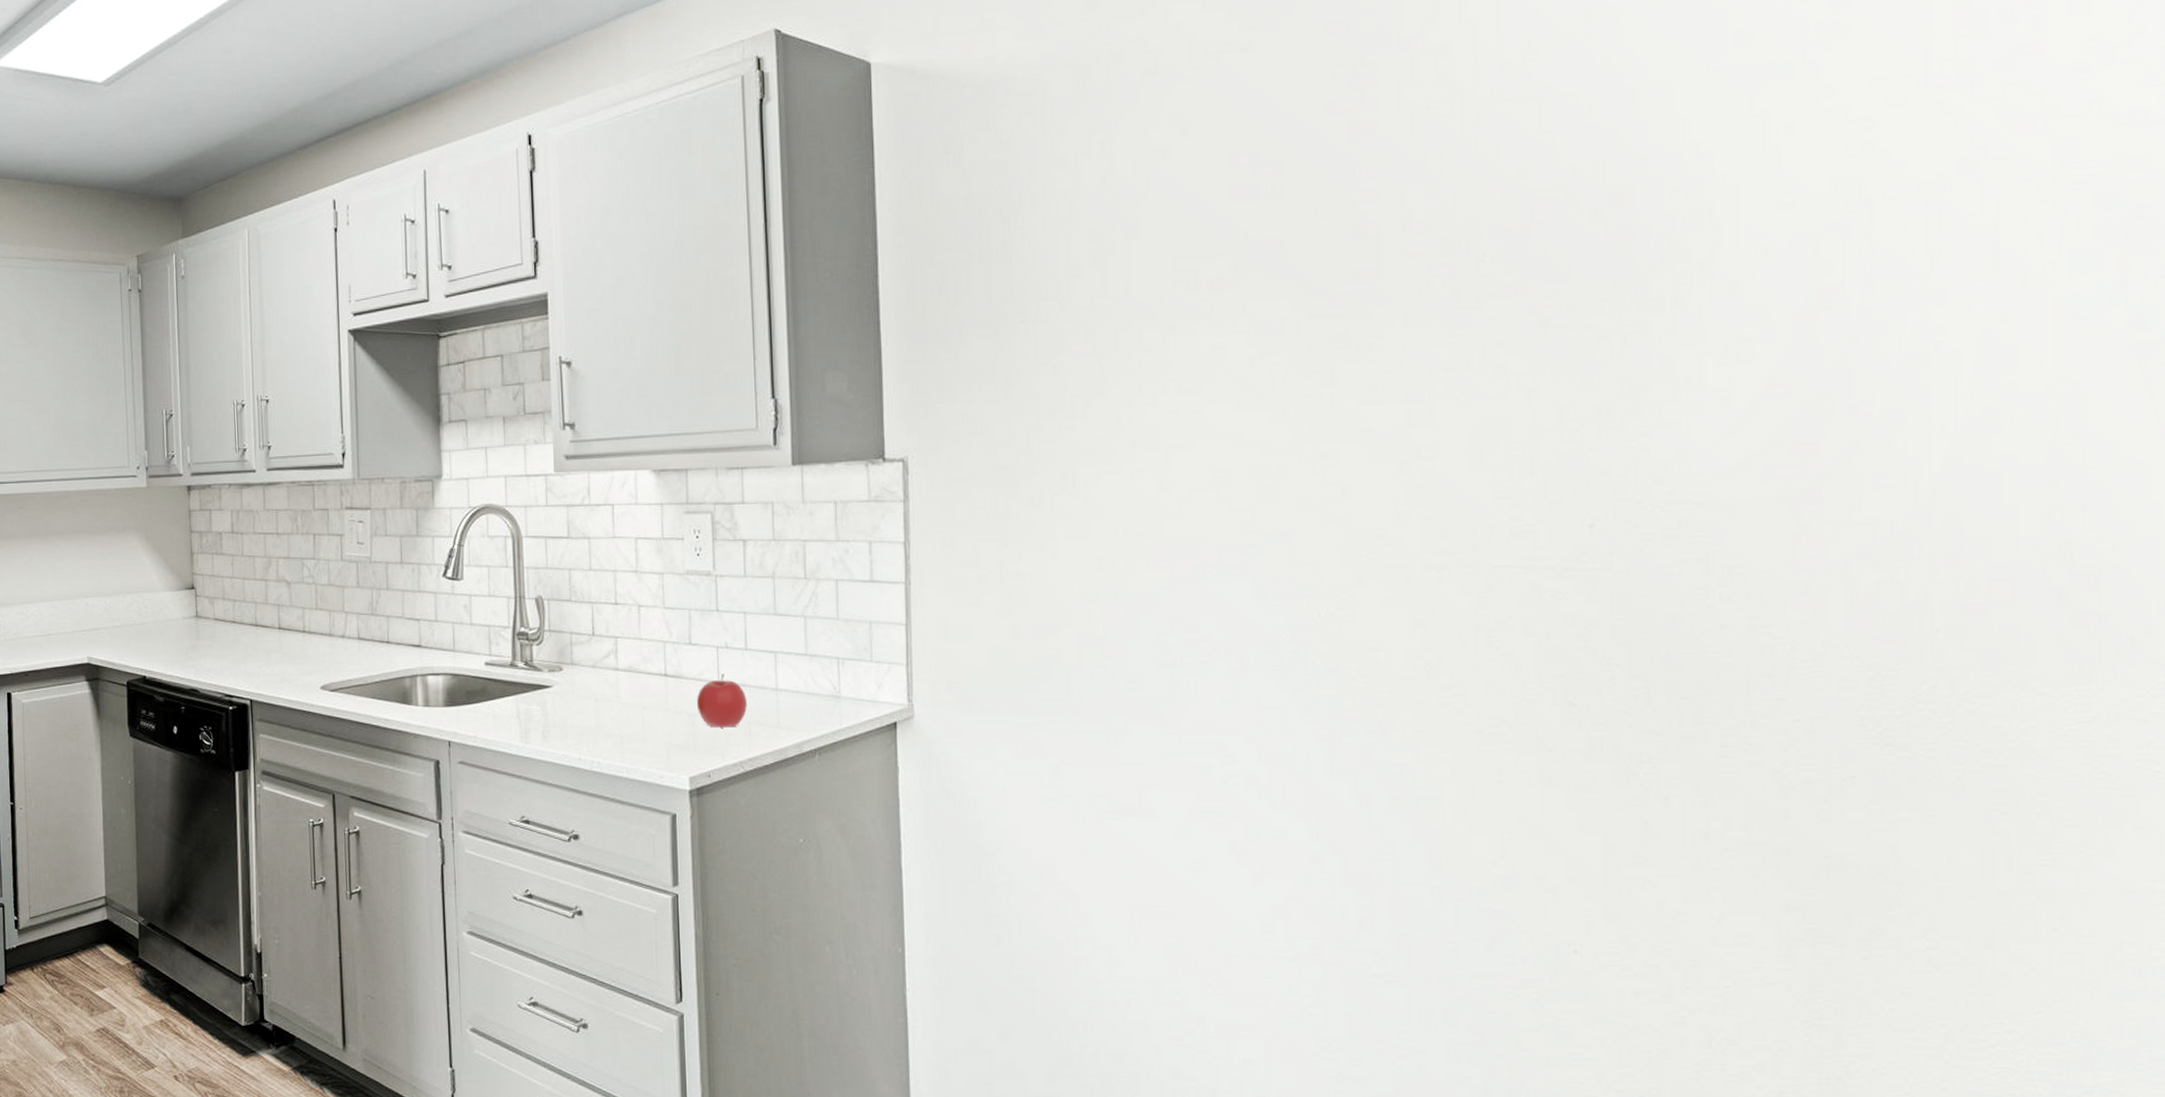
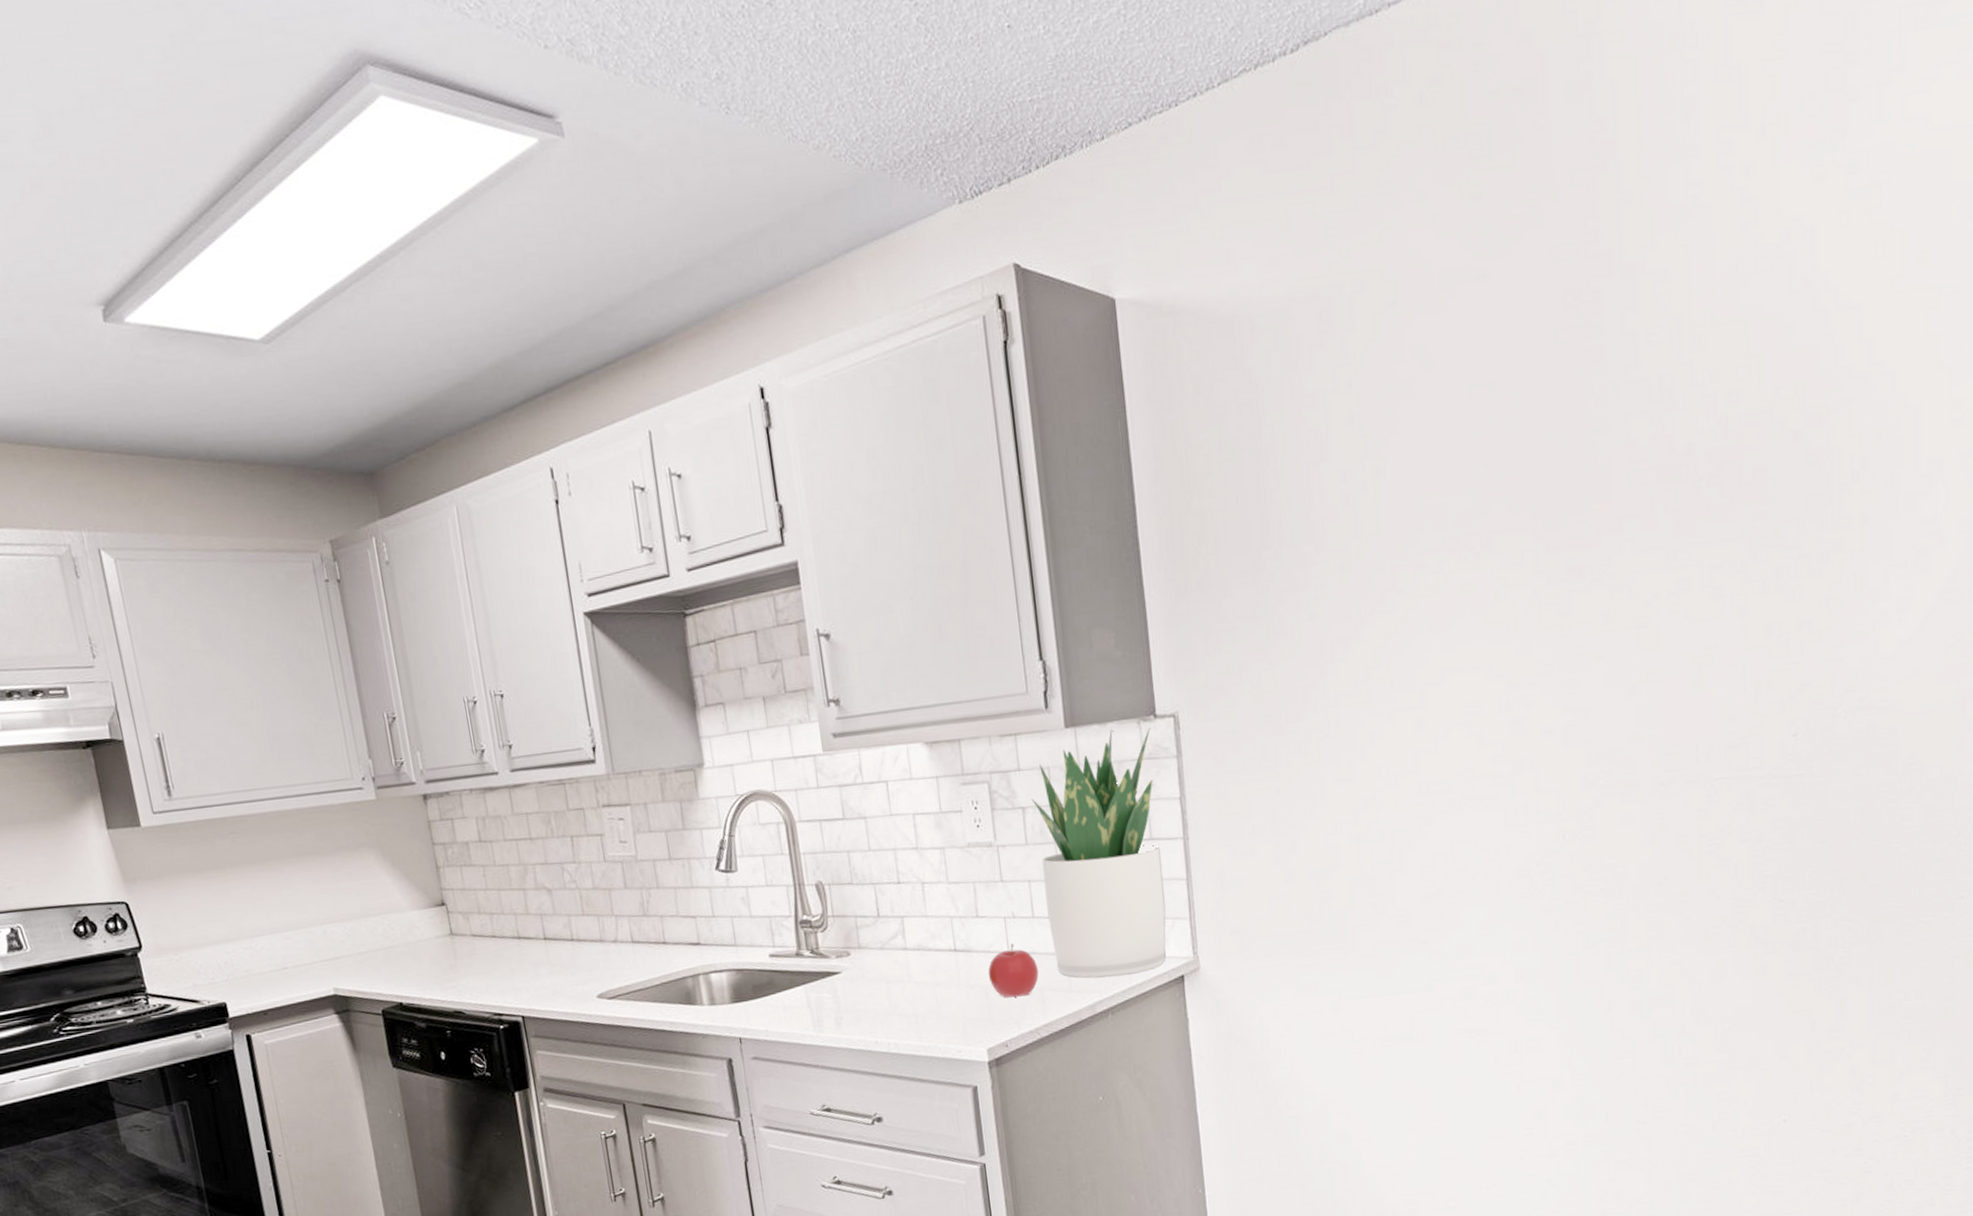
planter: none [753,470,882,717] -> present [1031,728,1166,979]

